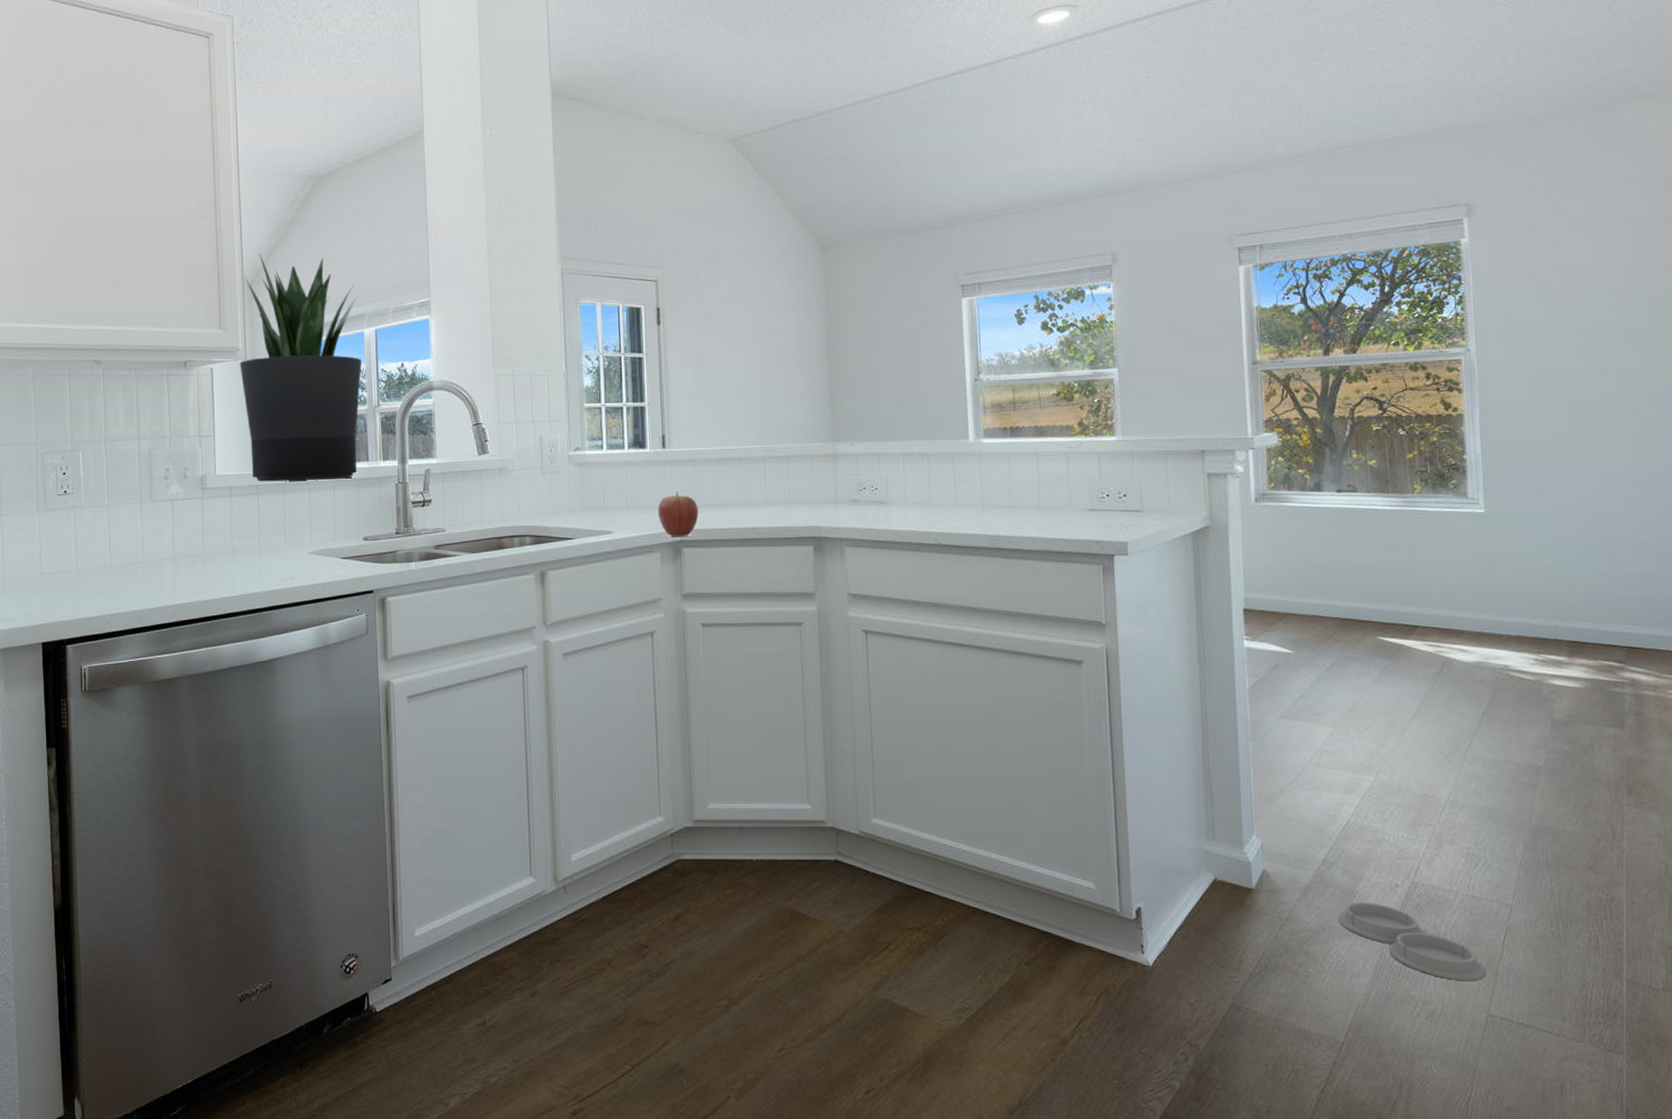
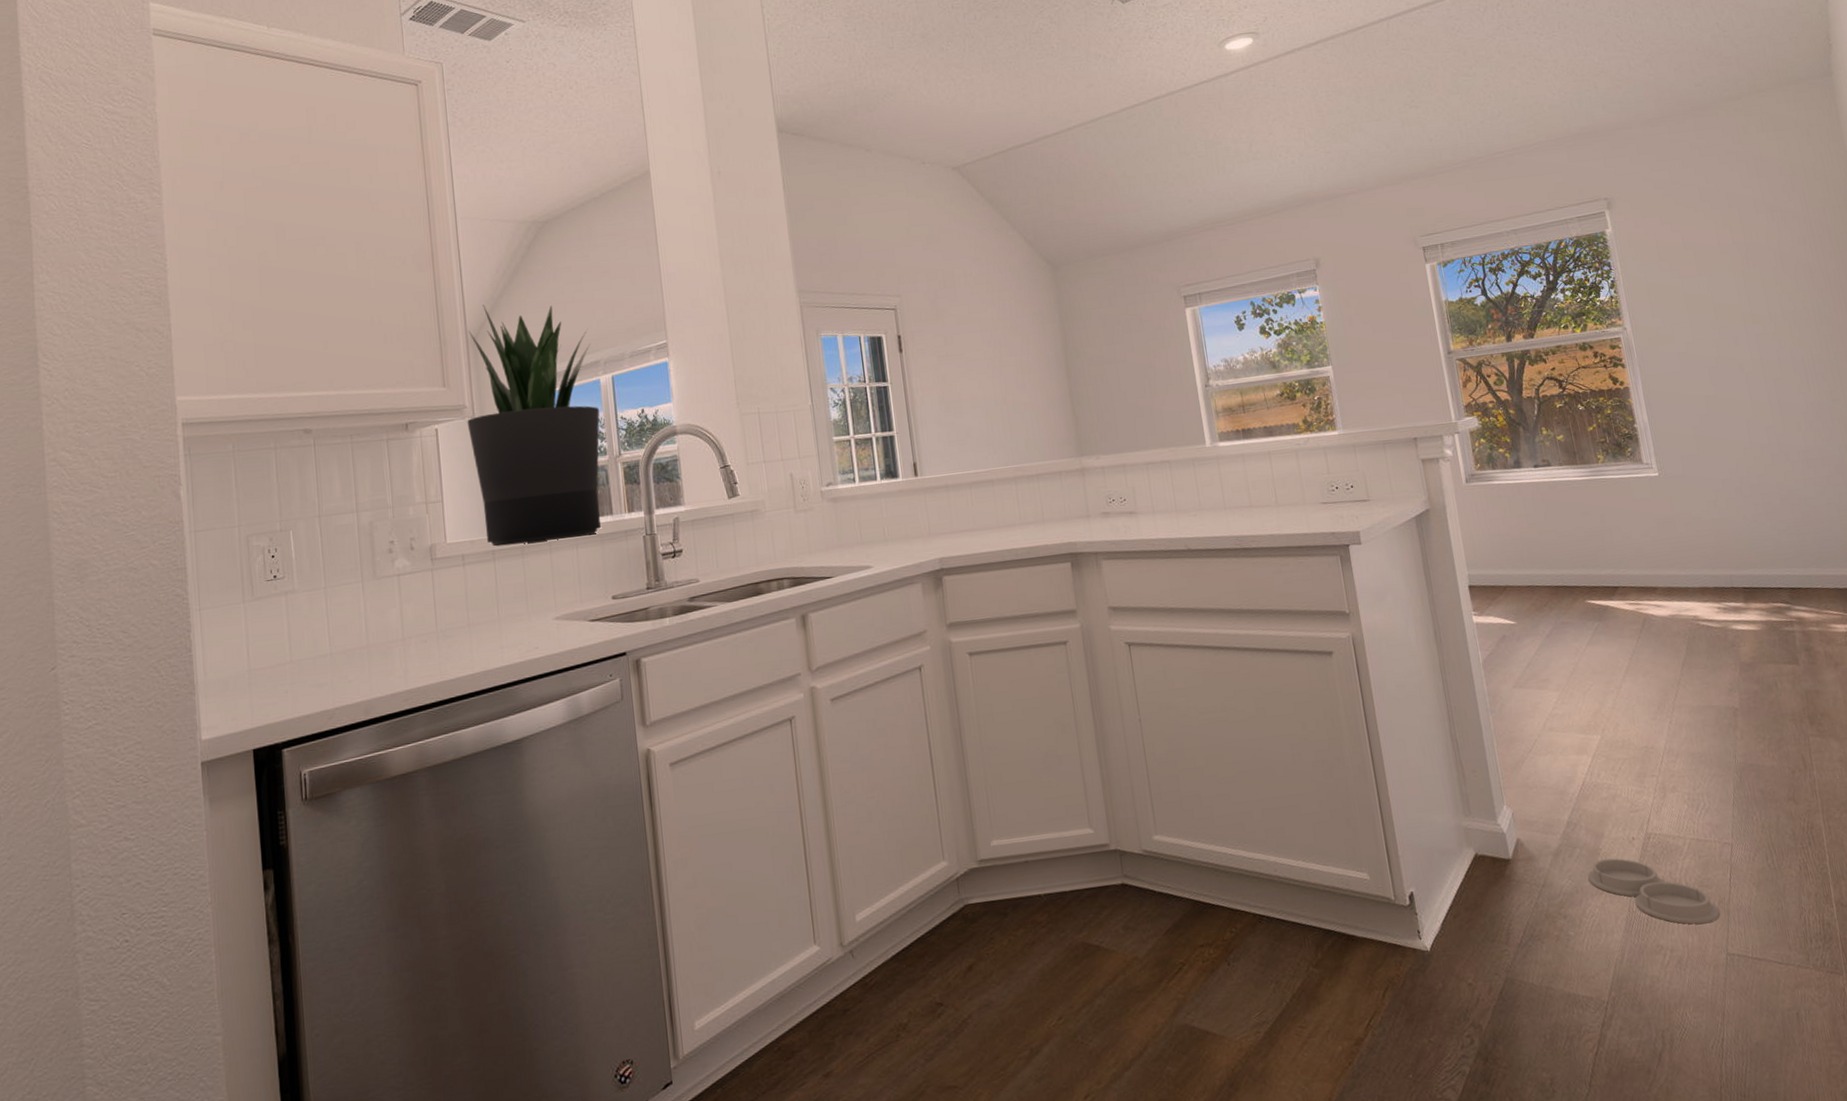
fruit: present [657,491,699,536] -> none [914,518,956,566]

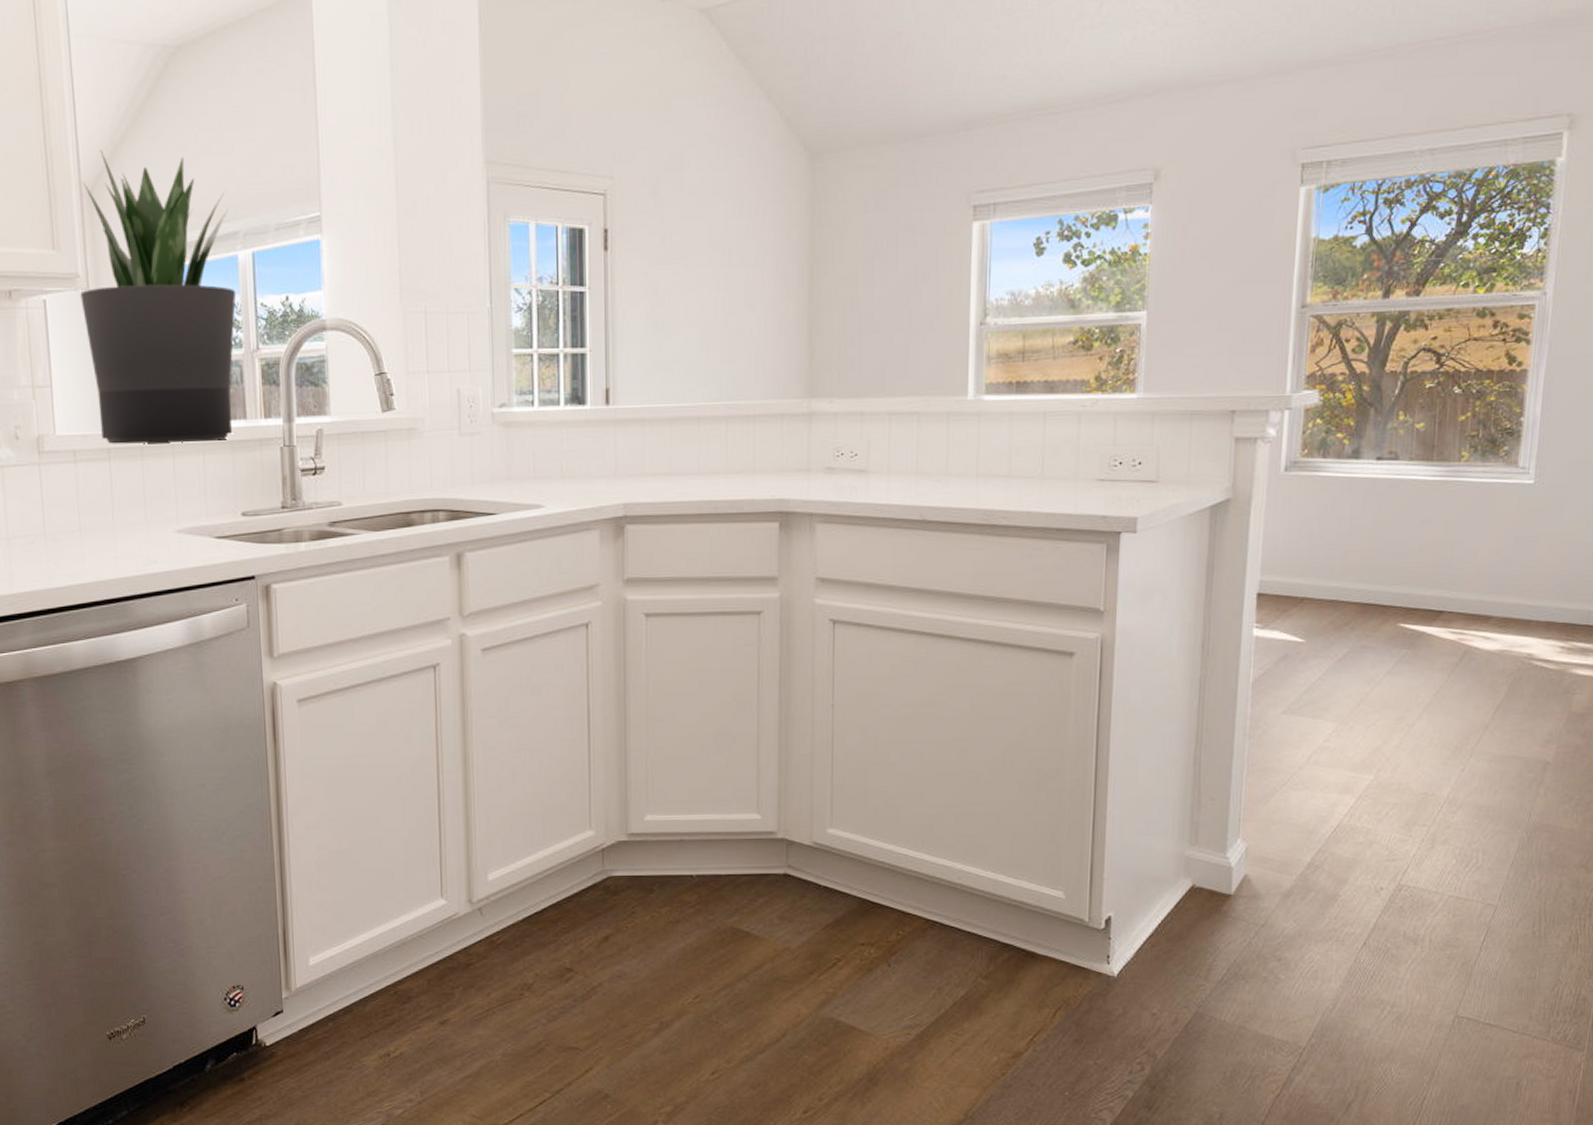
pet bowl: present [1588,858,1720,924] -> none [1317,906,1460,984]

